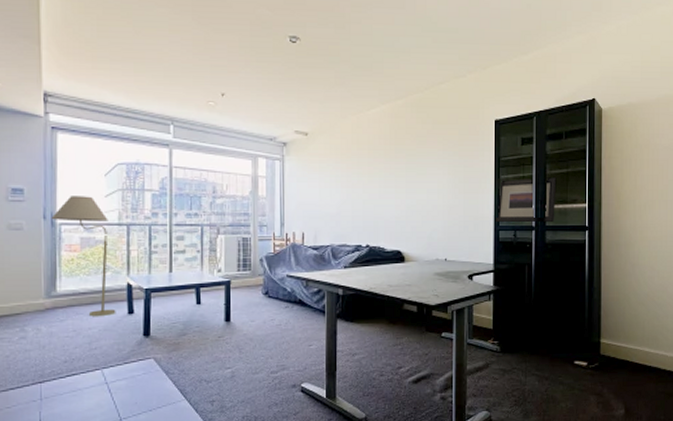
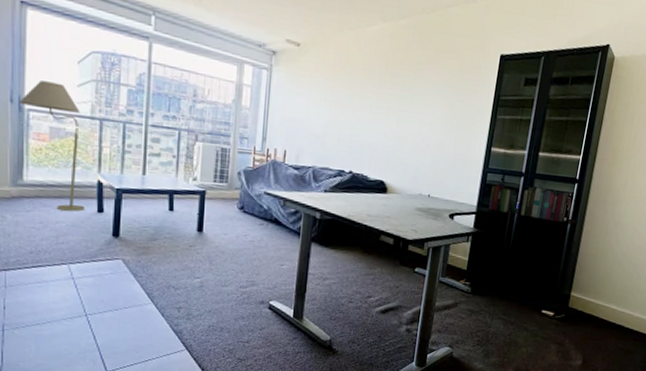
picture frame: present [494,177,557,223] -> none [484,121,555,171]
books: none [504,240,536,267] -> present [487,184,520,214]
books: none [537,238,593,271] -> present [520,186,577,225]

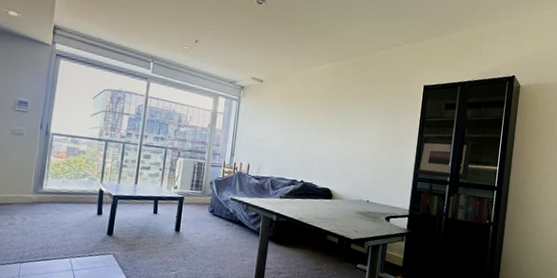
floor lamp: present [18,81,85,212] -> none [46,112,91,214]
picture frame: none [484,121,555,171] -> present [414,138,473,180]

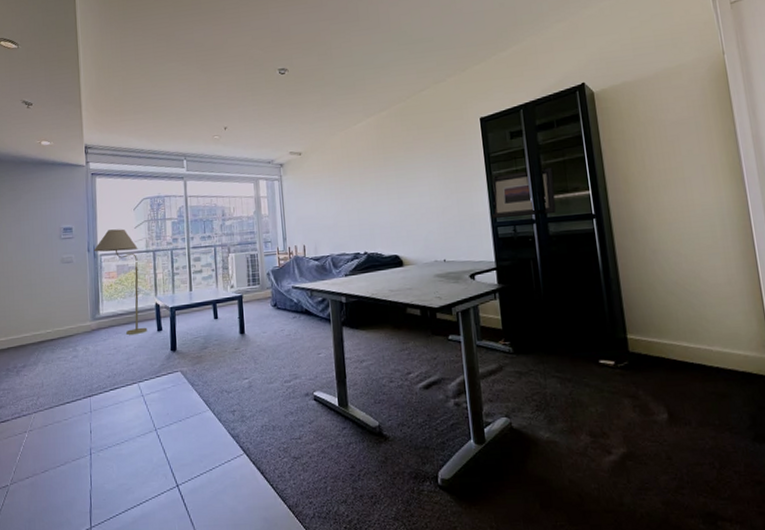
floor lamp: none [46,112,91,214] -> present [93,229,148,335]
books: present [419,191,447,217] -> none [504,235,542,263]
books: present [447,193,498,227] -> none [540,228,607,263]

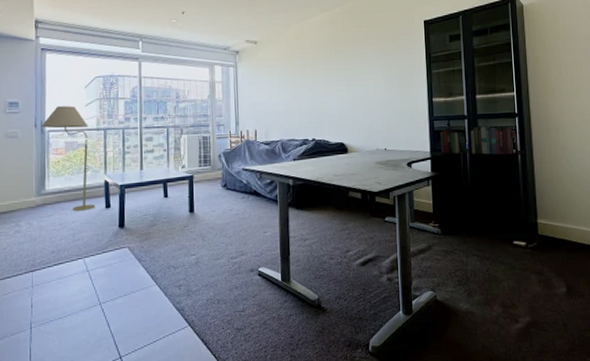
picture frame: present [490,167,556,220] -> none [428,69,485,114]
books: none [504,235,542,263] -> present [439,129,470,154]
books: none [540,228,607,263] -> present [470,126,525,156]

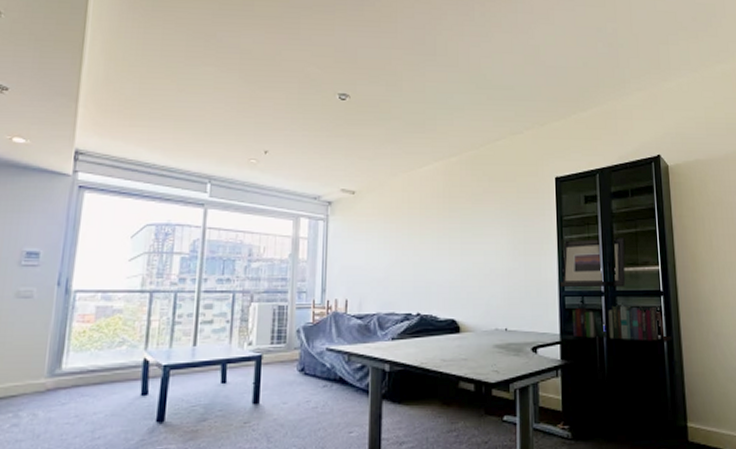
floor lamp: present [41,106,96,211] -> none [66,260,130,398]
picture frame: none [428,69,485,114] -> present [559,238,626,288]

